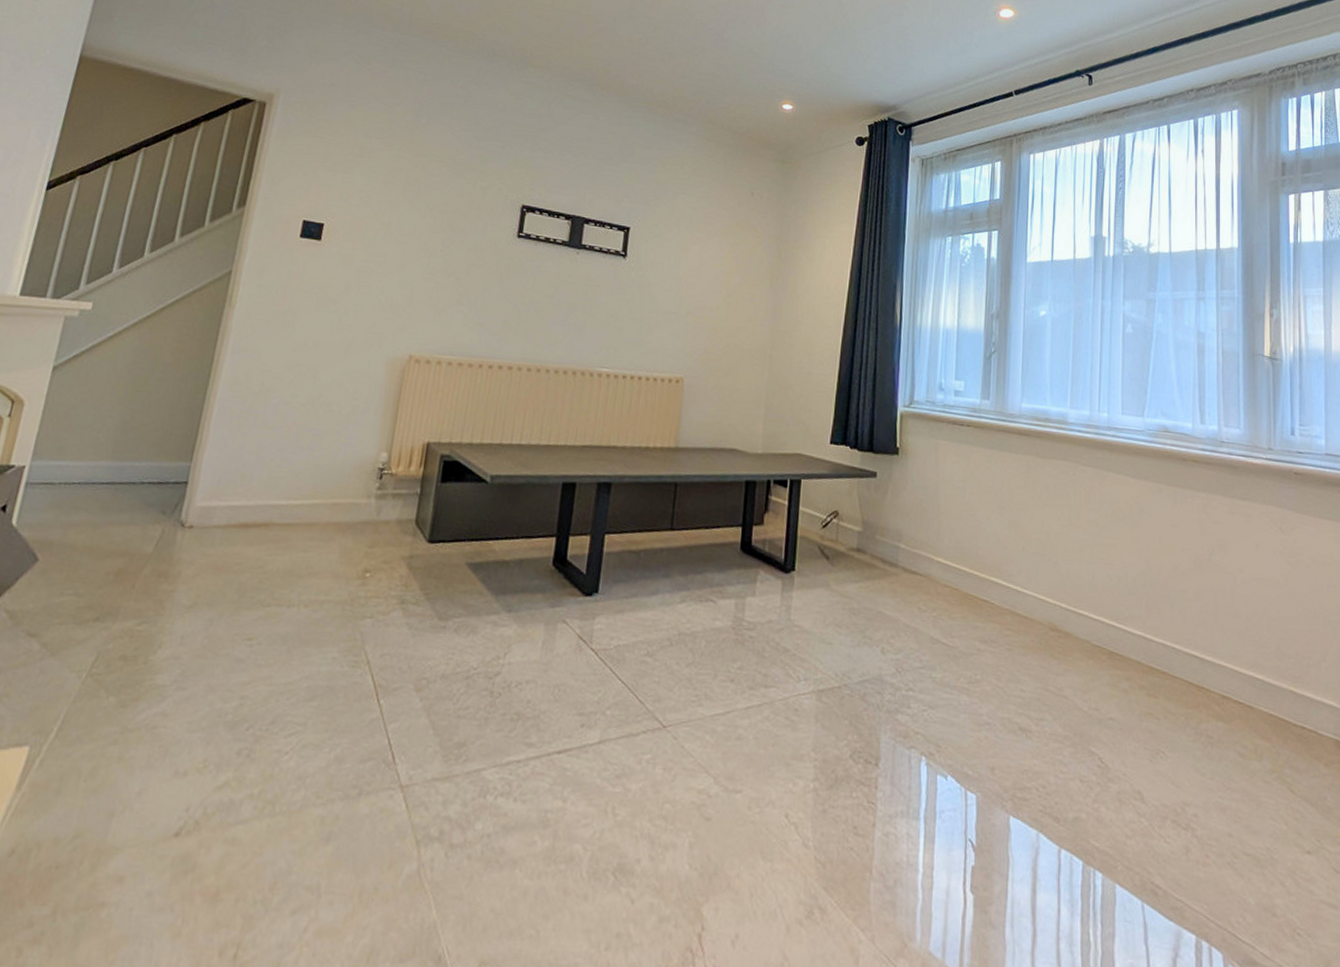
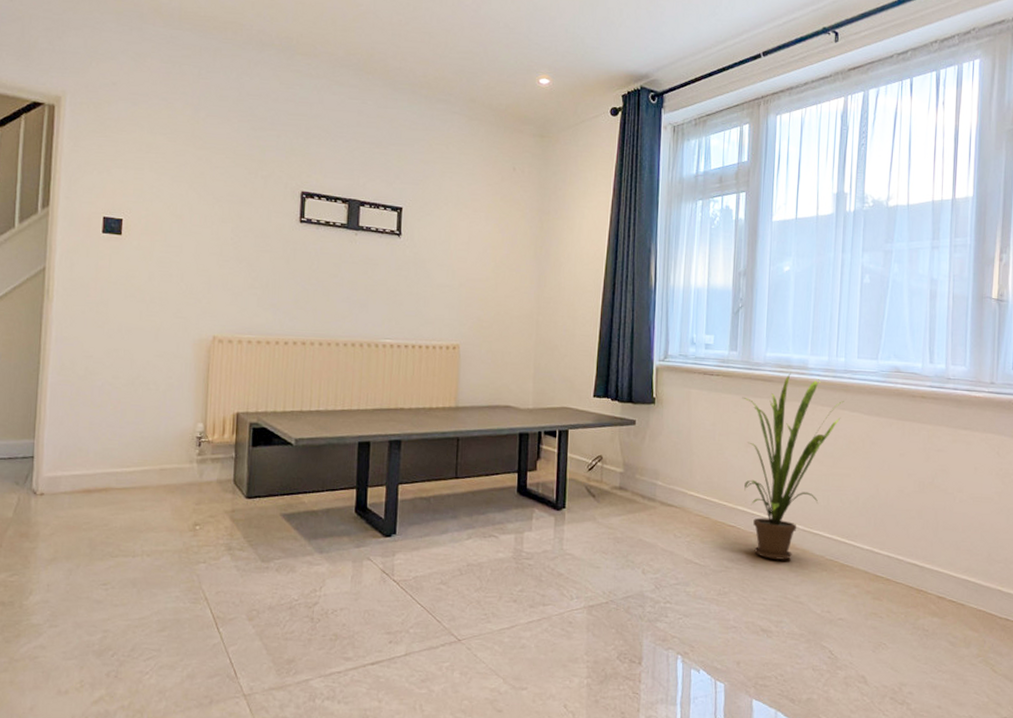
house plant: none [995,427,1109,644] -> present [742,373,844,560]

